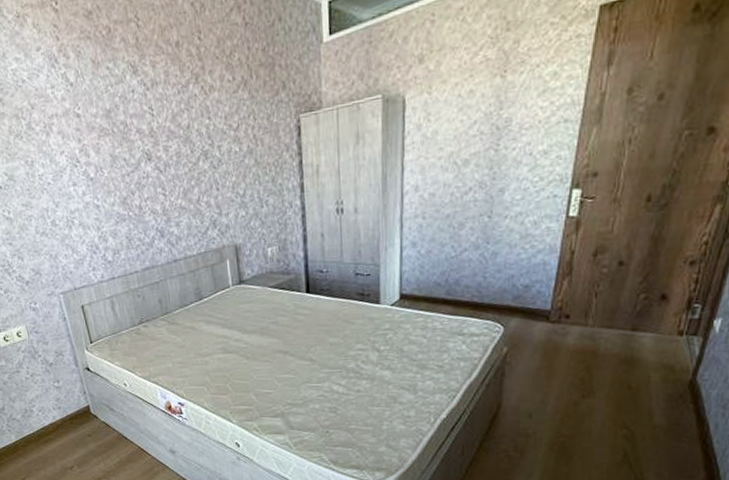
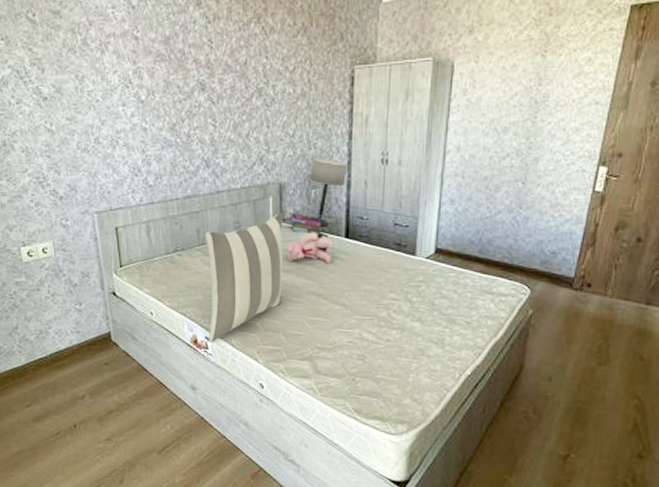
pillow: none [167,274,249,408] -> present [204,212,283,343]
books: none [248,269,283,293] -> present [289,210,324,233]
stuffed bear: none [249,289,296,323] -> present [287,231,335,264]
table lamp: none [263,215,302,284] -> present [309,158,348,227]

